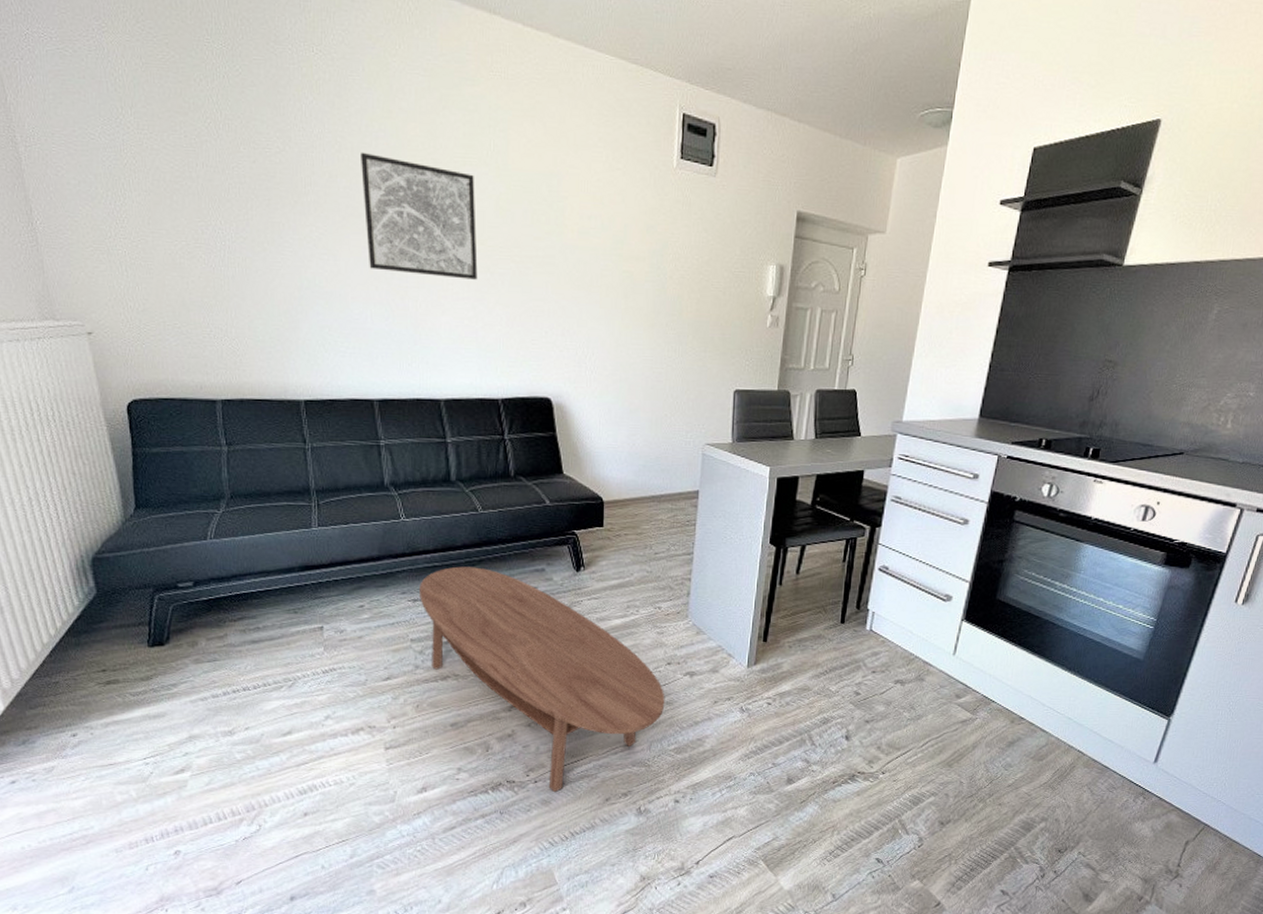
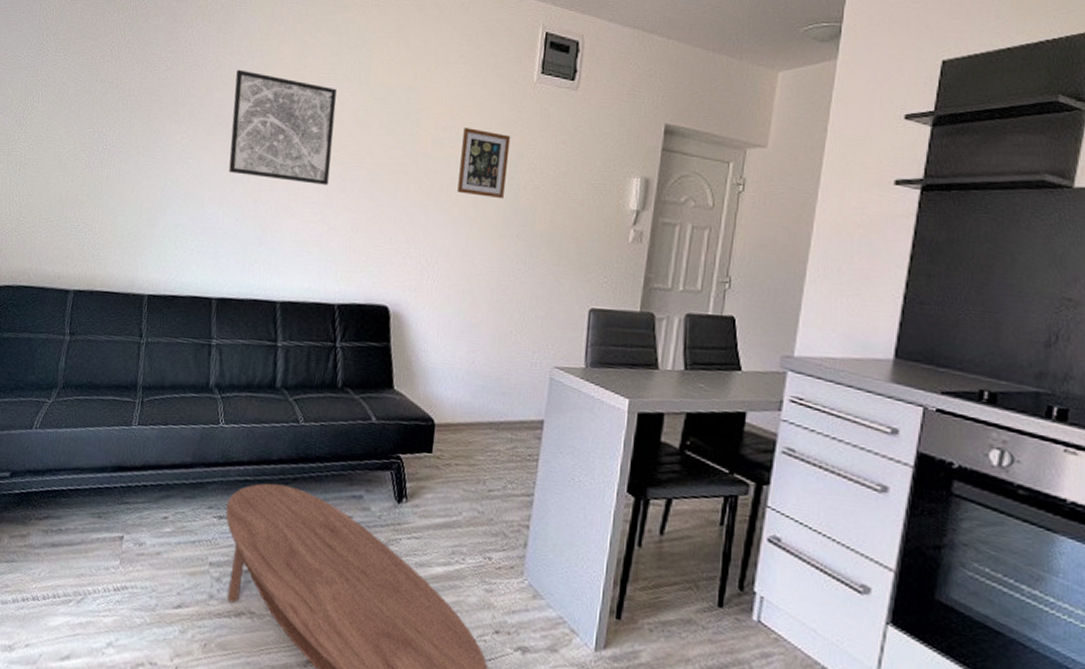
picture frame: none [607,217,655,290] -> present [457,128,511,199]

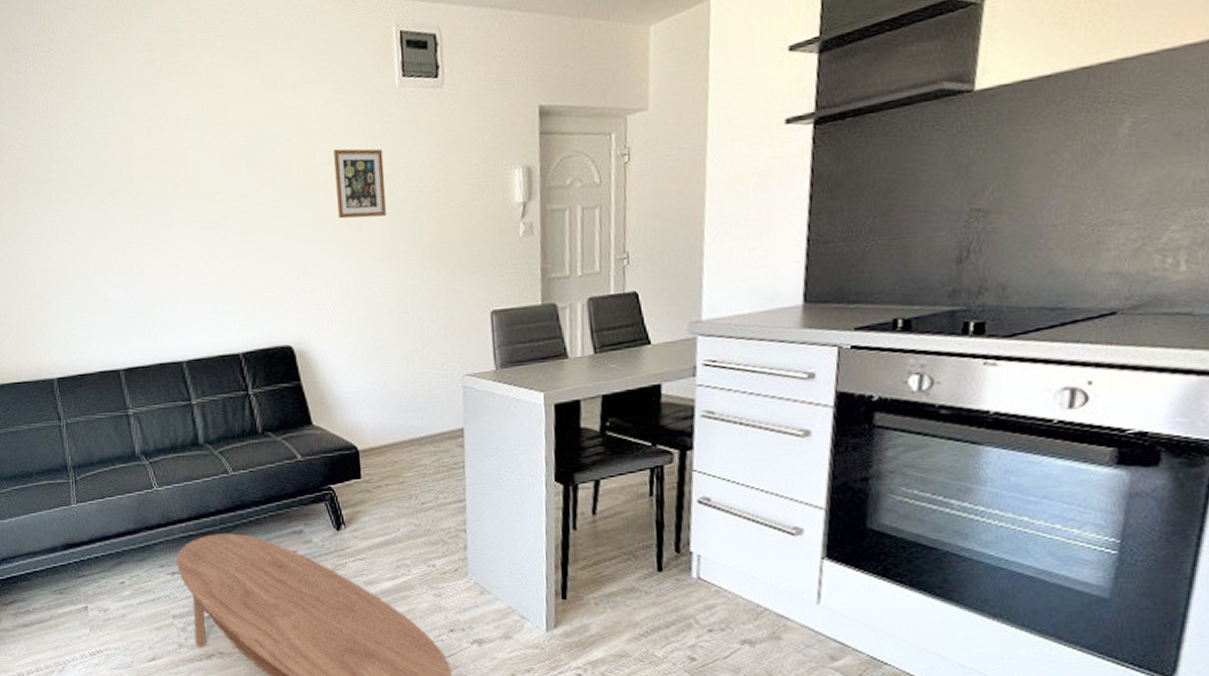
wall art: present [228,69,337,185] -> none [92,133,209,242]

